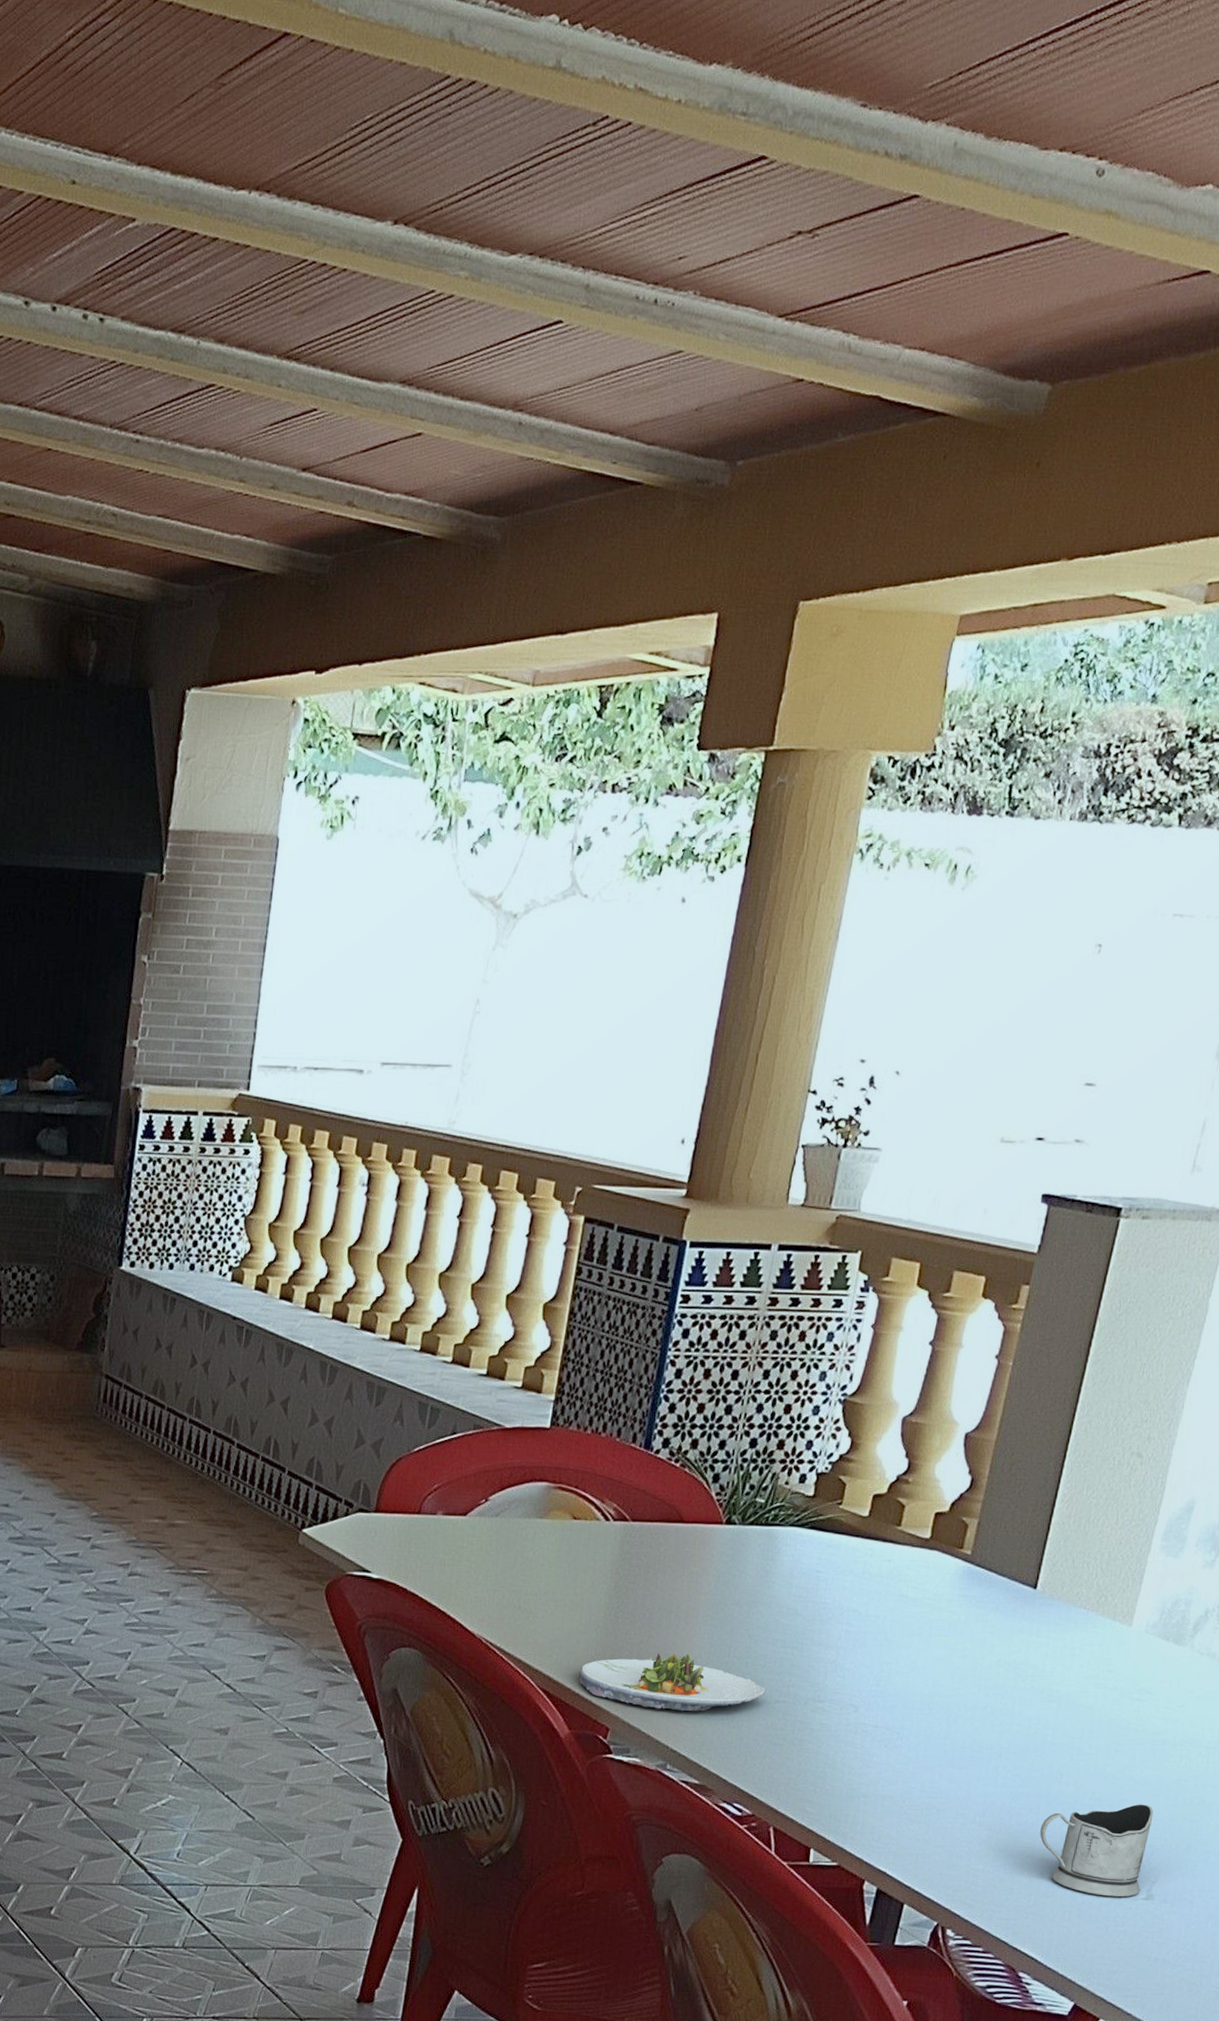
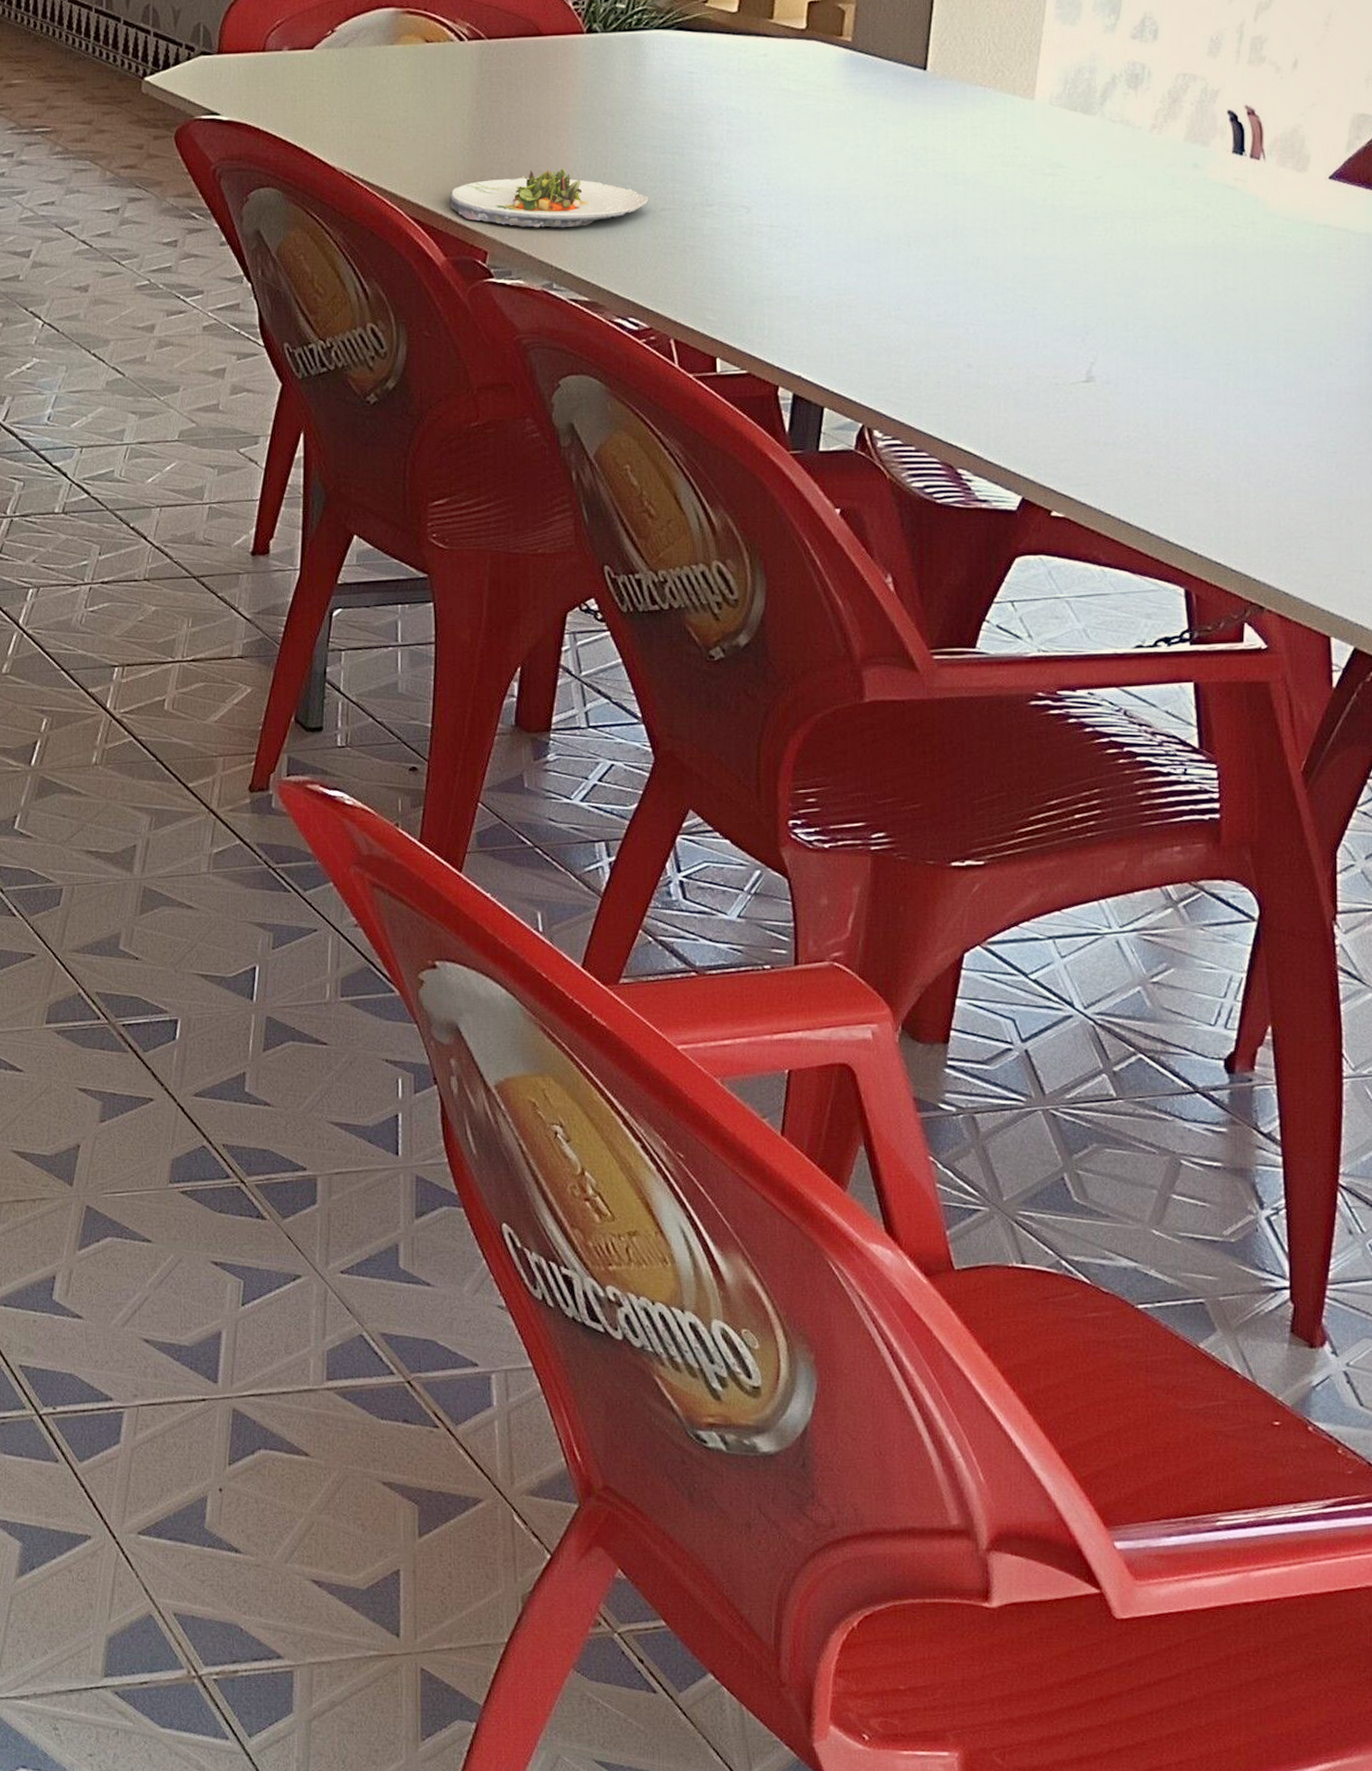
tea glass holder: present [1040,1804,1154,1897] -> none [962,283,1083,382]

